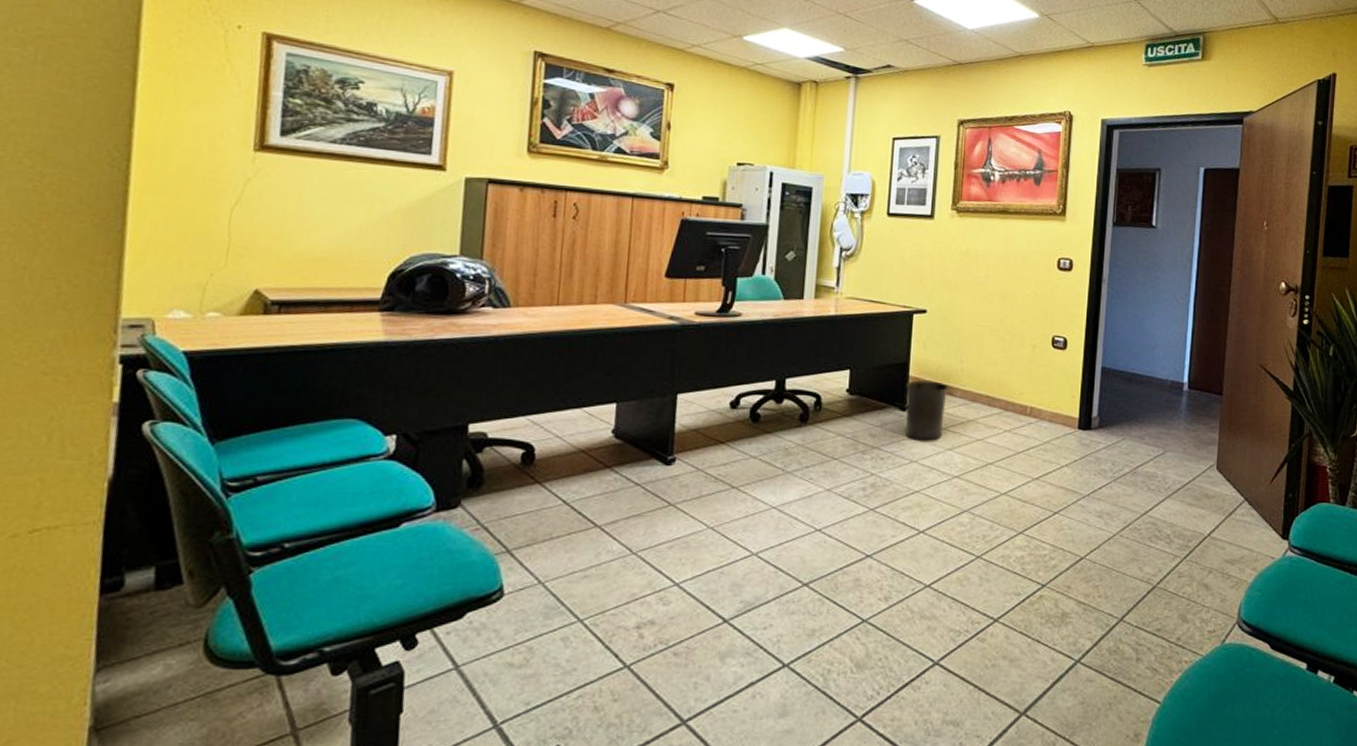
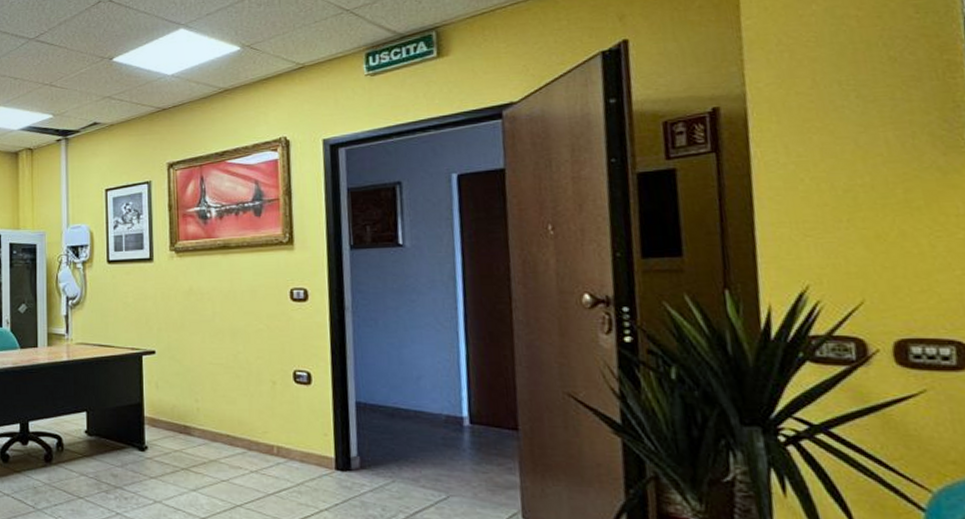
waste bin: present [905,380,949,442] -> none [142,421,186,483]

